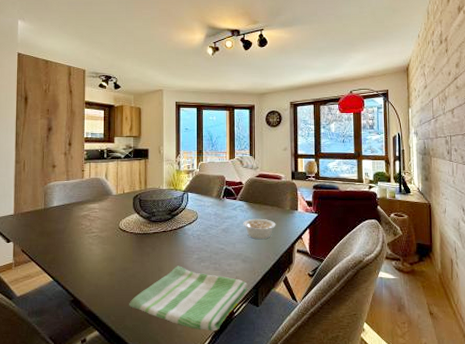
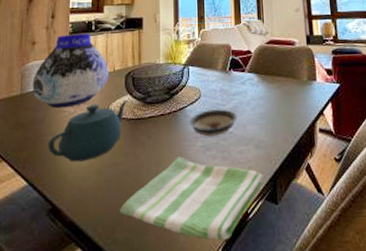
vase: none [54,161,119,222] -> present [32,34,109,109]
teapot: none [69,217,136,265] -> present [48,99,128,162]
saucer: none [187,229,228,251] -> present [189,109,237,137]
legume: present [243,218,276,240] -> none [254,93,293,119]

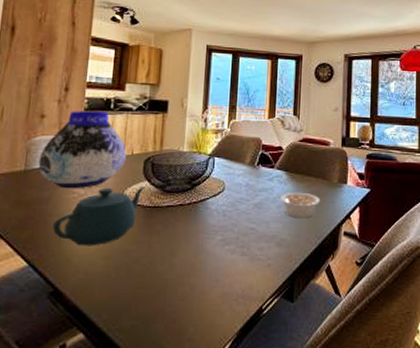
dish towel: present [120,157,264,240] -> none [128,249,281,333]
saucer: present [189,109,237,137] -> none [210,204,261,231]
legume: none [254,93,293,119] -> present [280,192,320,219]

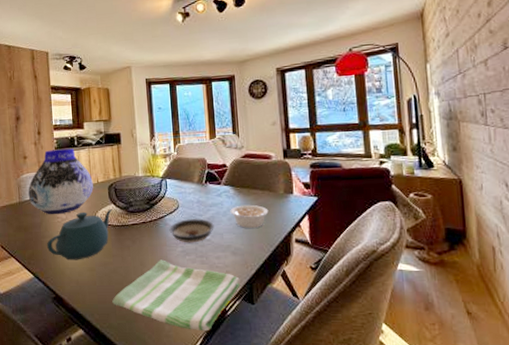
dish towel: none [128,249,281,333] -> present [112,259,241,330]
saucer: none [210,204,261,231] -> present [169,219,214,243]

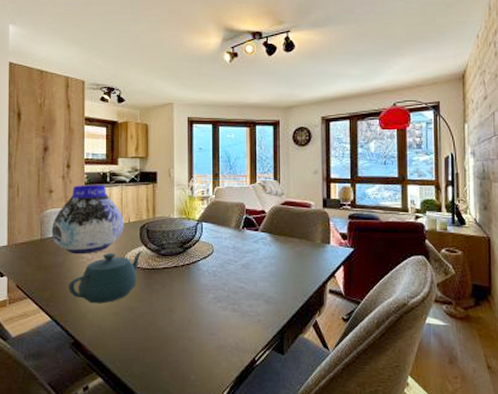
dish towel: present [112,259,241,330] -> none [136,306,271,381]
saucer: present [169,219,214,243] -> none [202,265,249,290]
legume: present [230,204,269,229] -> none [266,253,305,278]

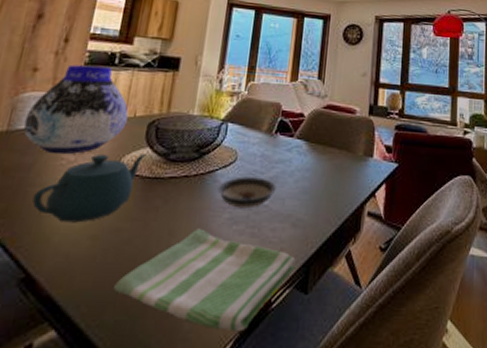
dish towel: none [136,306,271,381] -> present [113,228,295,330]
saucer: none [202,265,249,290] -> present [218,176,276,209]

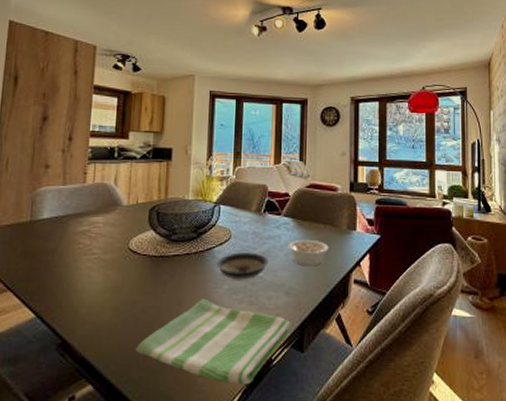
vase: present [23,64,129,155] -> none [43,160,131,240]
teapot: present [32,153,147,223] -> none [60,235,151,297]
legume: none [298,165,343,196] -> present [288,239,329,267]

